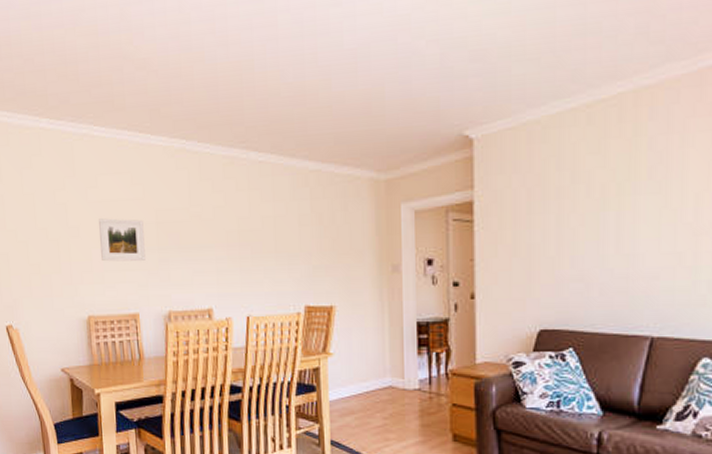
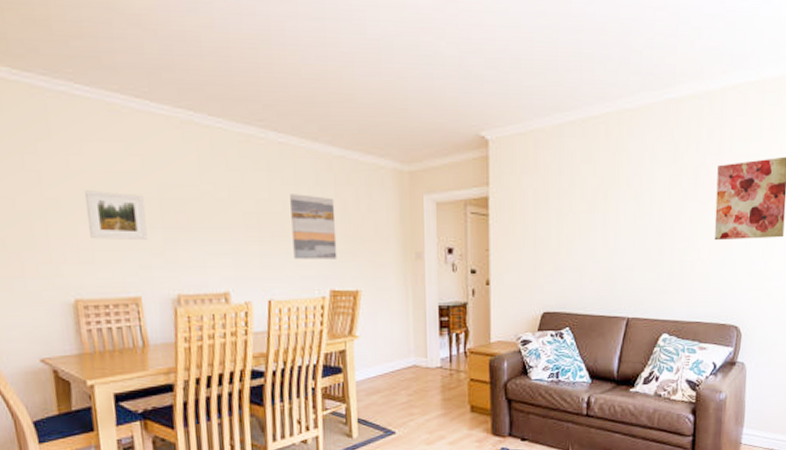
wall art: none [268,210,313,276] -> present [290,194,338,260]

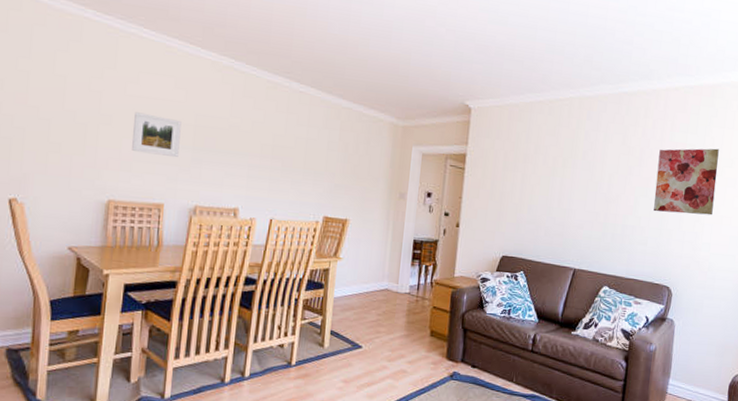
wall art: present [290,194,338,260] -> none [297,133,338,191]

